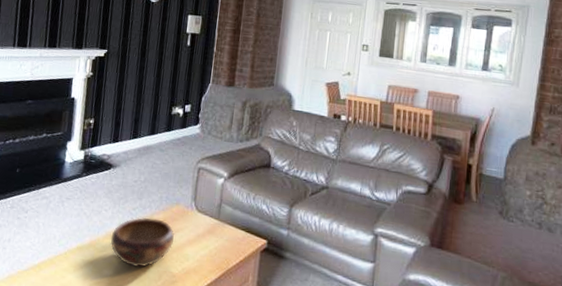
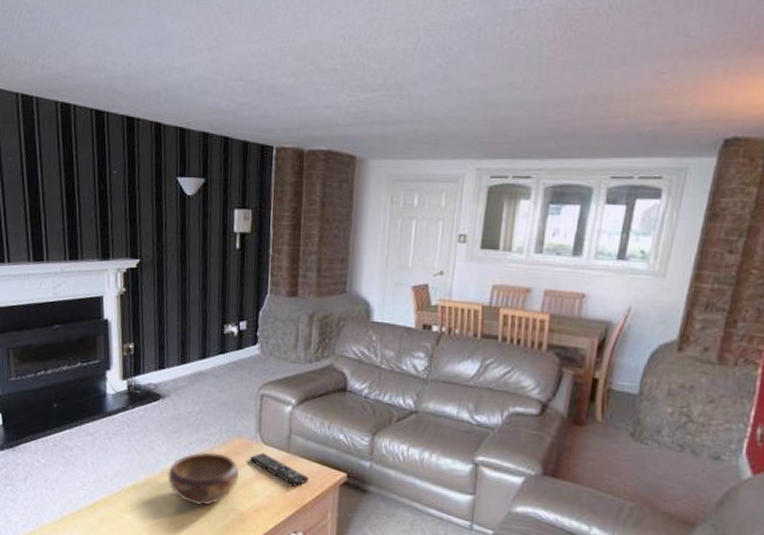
remote control: none [184,219,234,252] -> present [250,452,309,487]

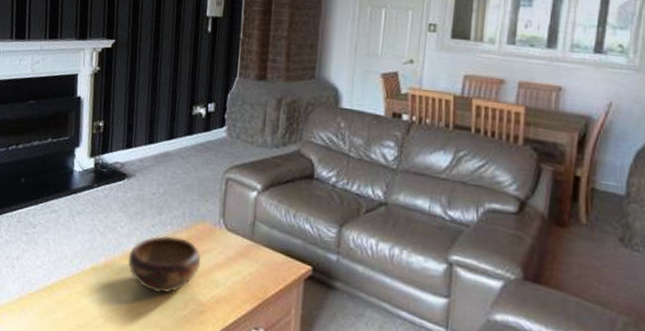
remote control: present [250,452,309,487] -> none [212,239,272,278]

